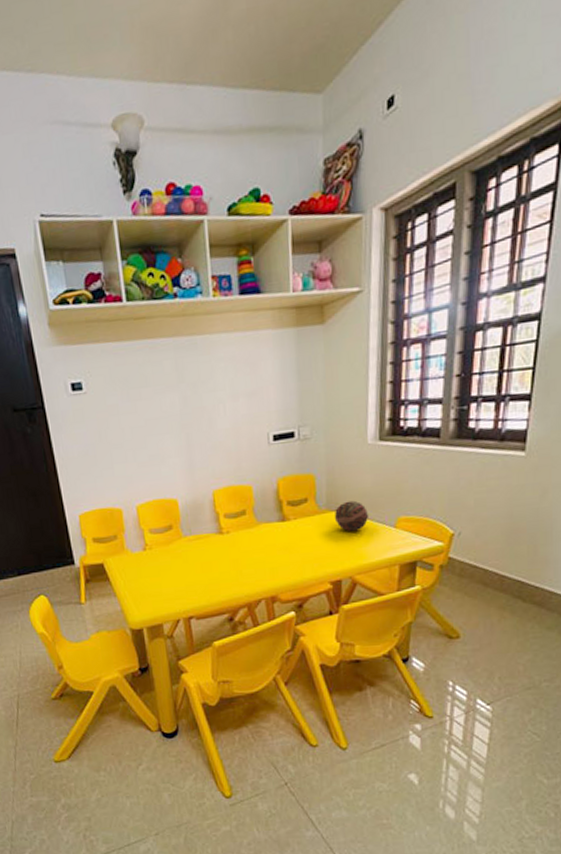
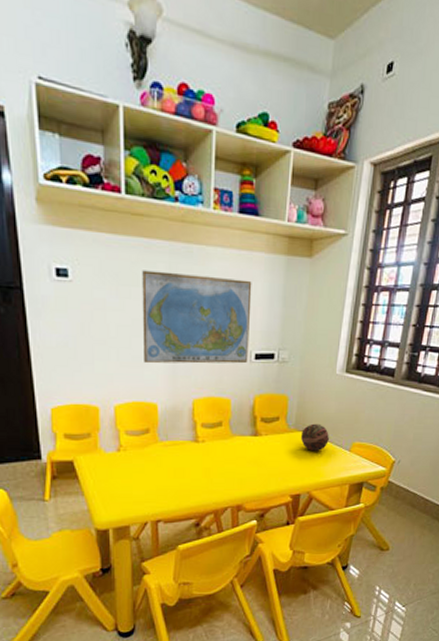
world map: none [150,360,267,461] -> present [142,270,252,364]

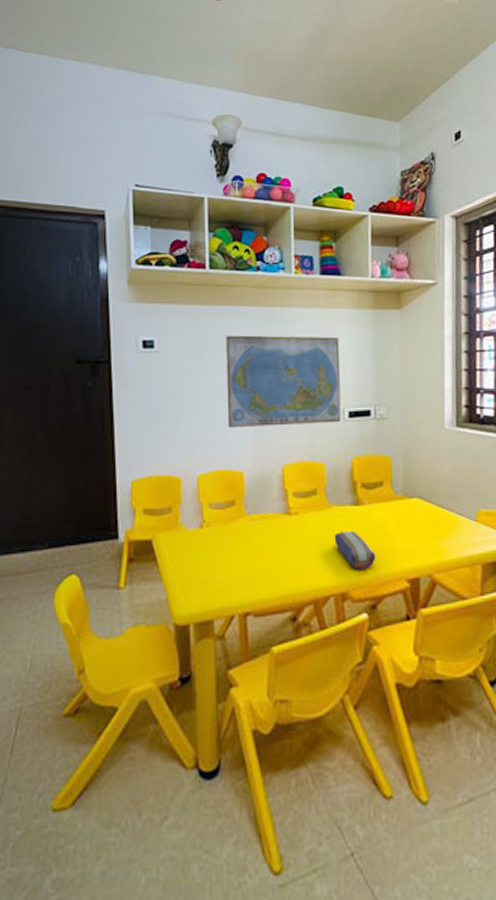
pencil case: none [234,456,268,489] -> present [334,530,376,571]
decorative ball: present [300,423,330,451] -> none [411,488,448,521]

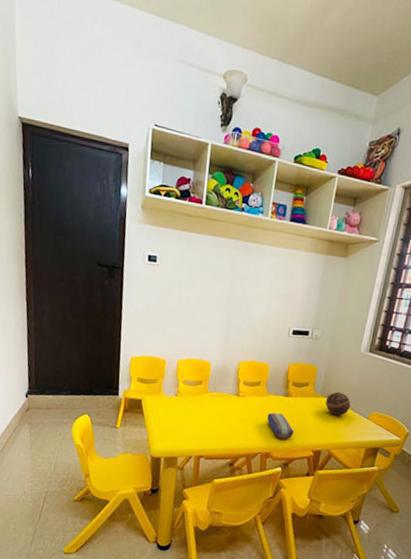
world map: present [226,335,342,429] -> none [204,260,296,337]
decorative ball: none [411,488,448,521] -> present [325,391,351,415]

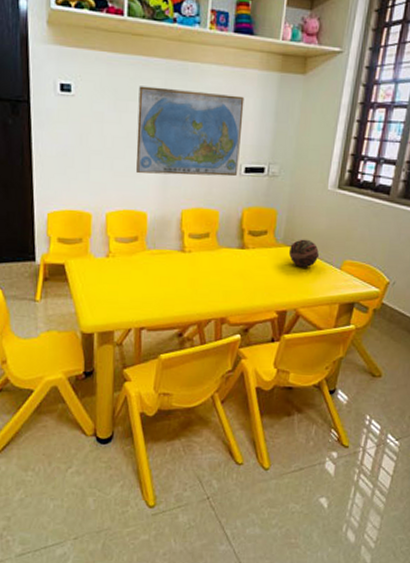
world map: none [204,260,296,337] -> present [136,86,245,177]
pencil case: present [267,413,294,441] -> none [220,269,254,302]

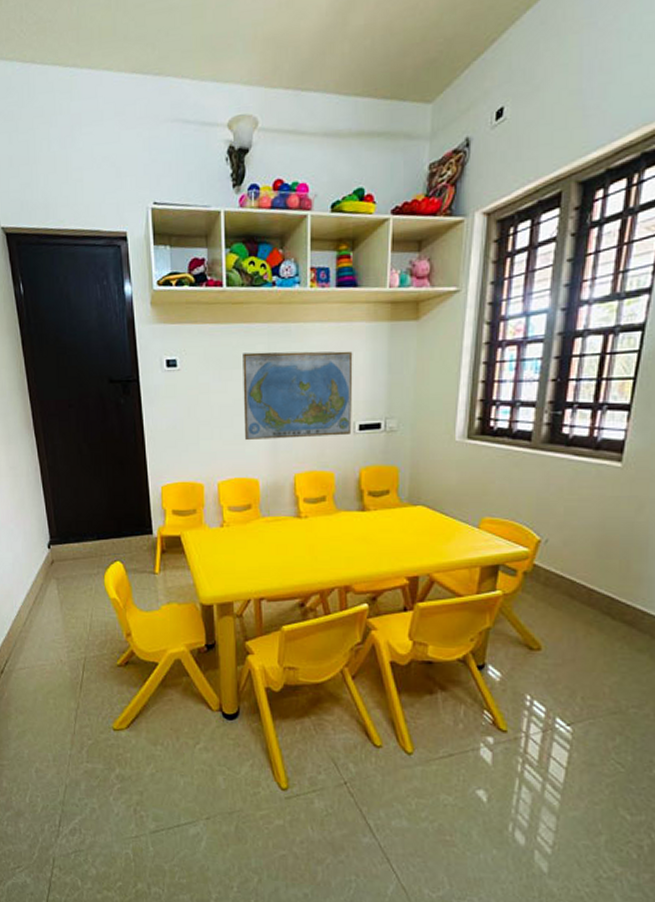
decorative ball: present [288,239,320,267] -> none [415,497,452,527]

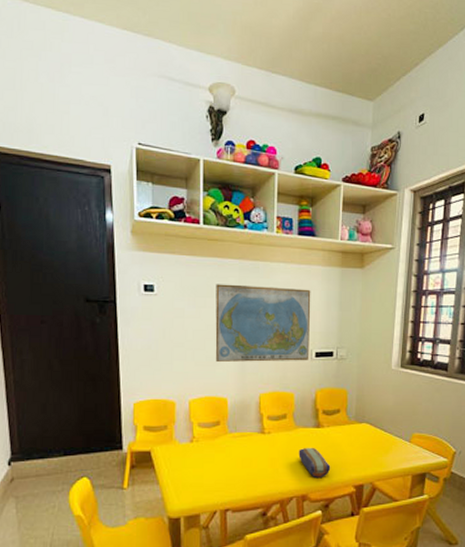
pencil case: none [340,533,379,568] -> present [298,447,331,479]

